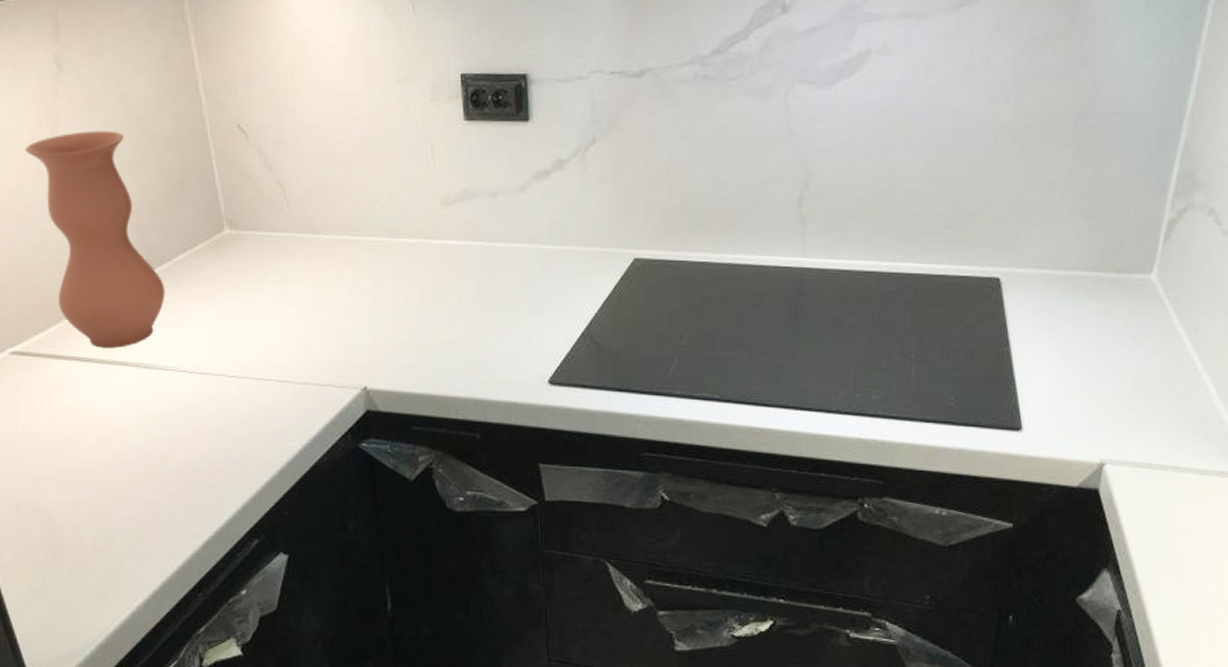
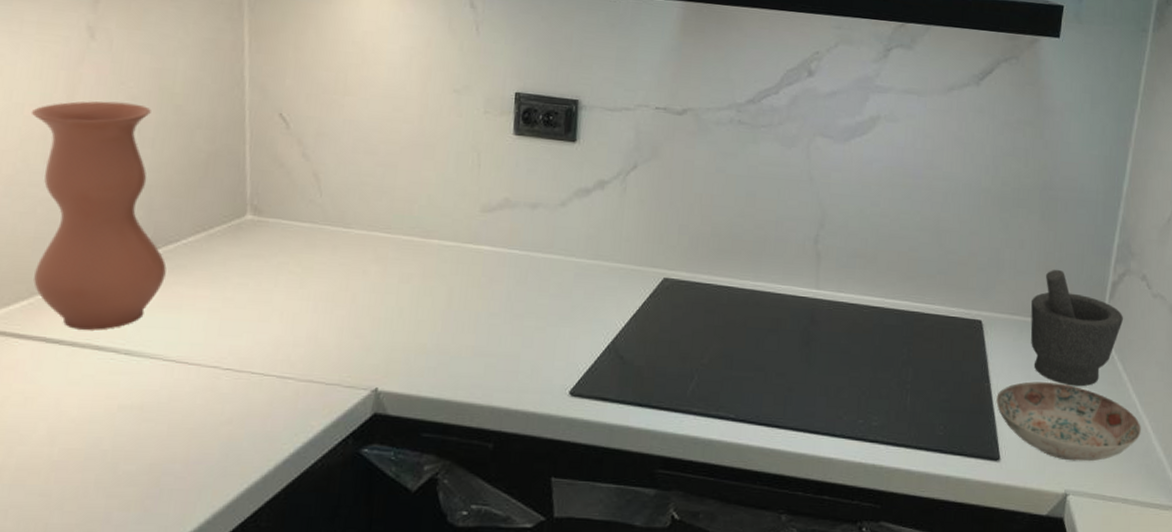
dish: none [1017,342,1201,428] -> present [996,381,1141,462]
mortar and pestle: none [1060,211,1181,345] -> present [1030,269,1123,387]

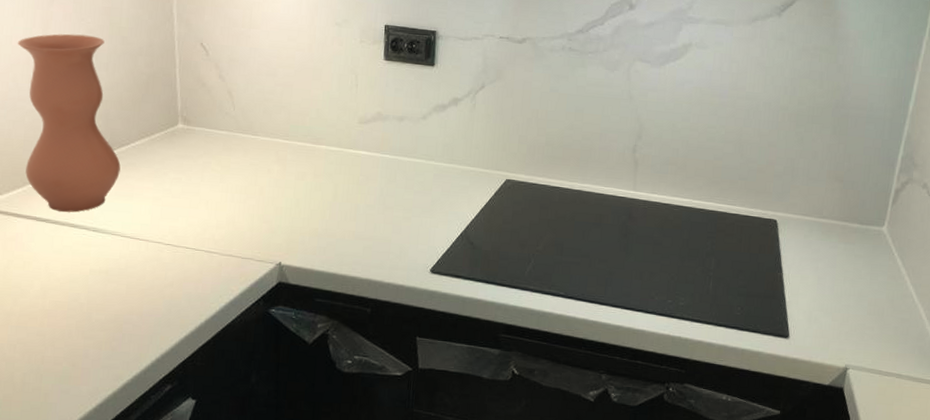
dish: present [996,381,1141,462] -> none [787,273,917,342]
mortar and pestle: present [1030,269,1123,387] -> none [819,177,904,278]

